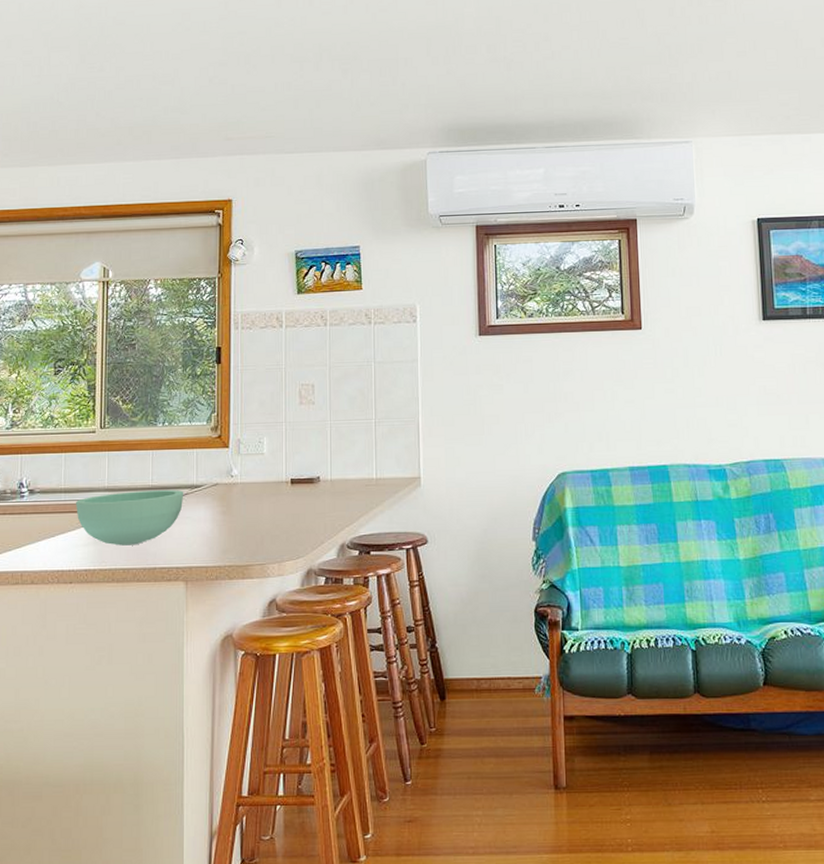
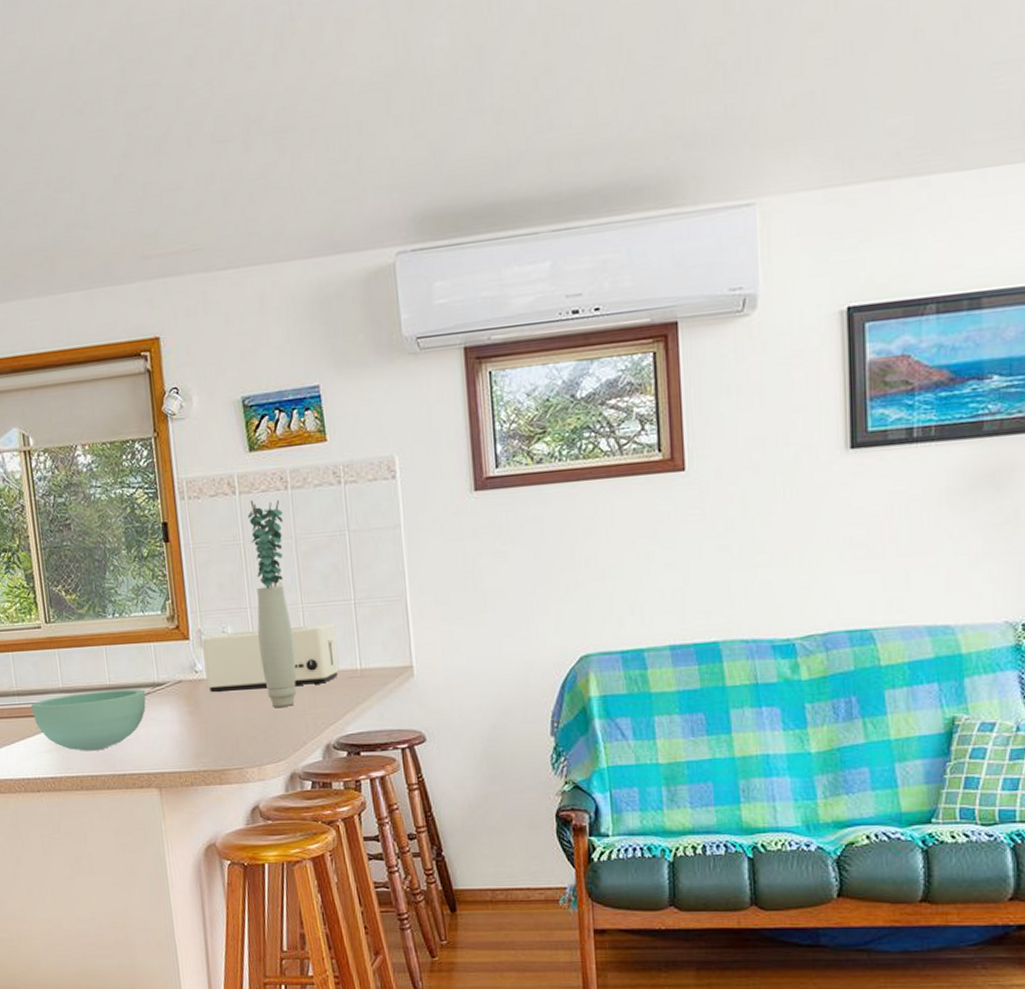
toaster: none [240,438,358,496] -> present [202,623,340,693]
vase: none [289,333,322,509] -> present [248,500,297,707]

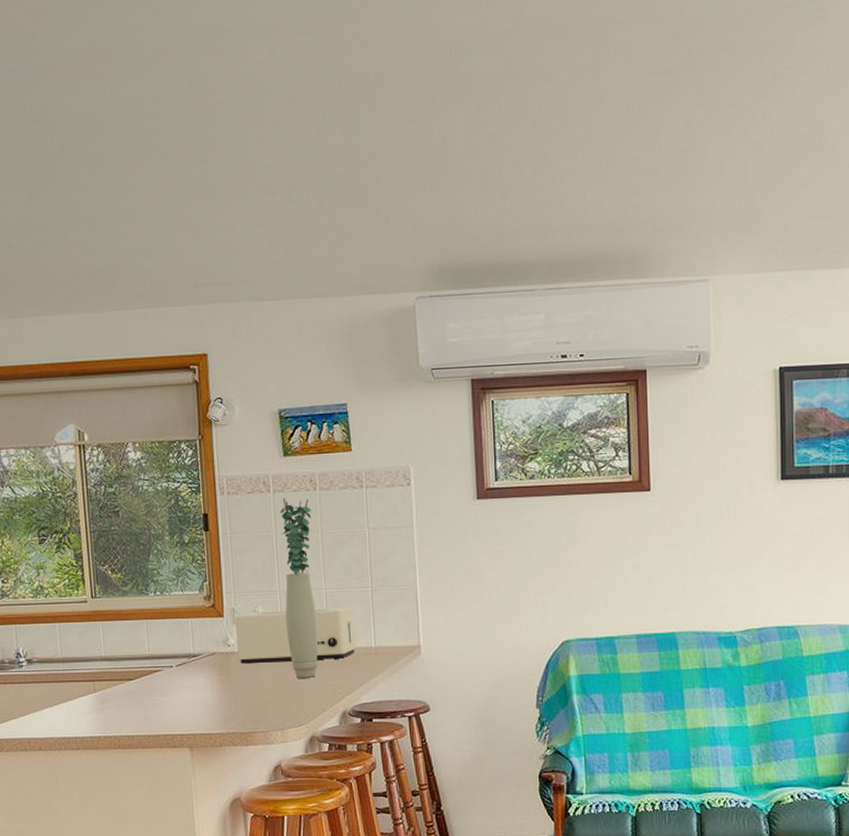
bowl: present [30,688,146,751] -> none [74,658,182,714]

